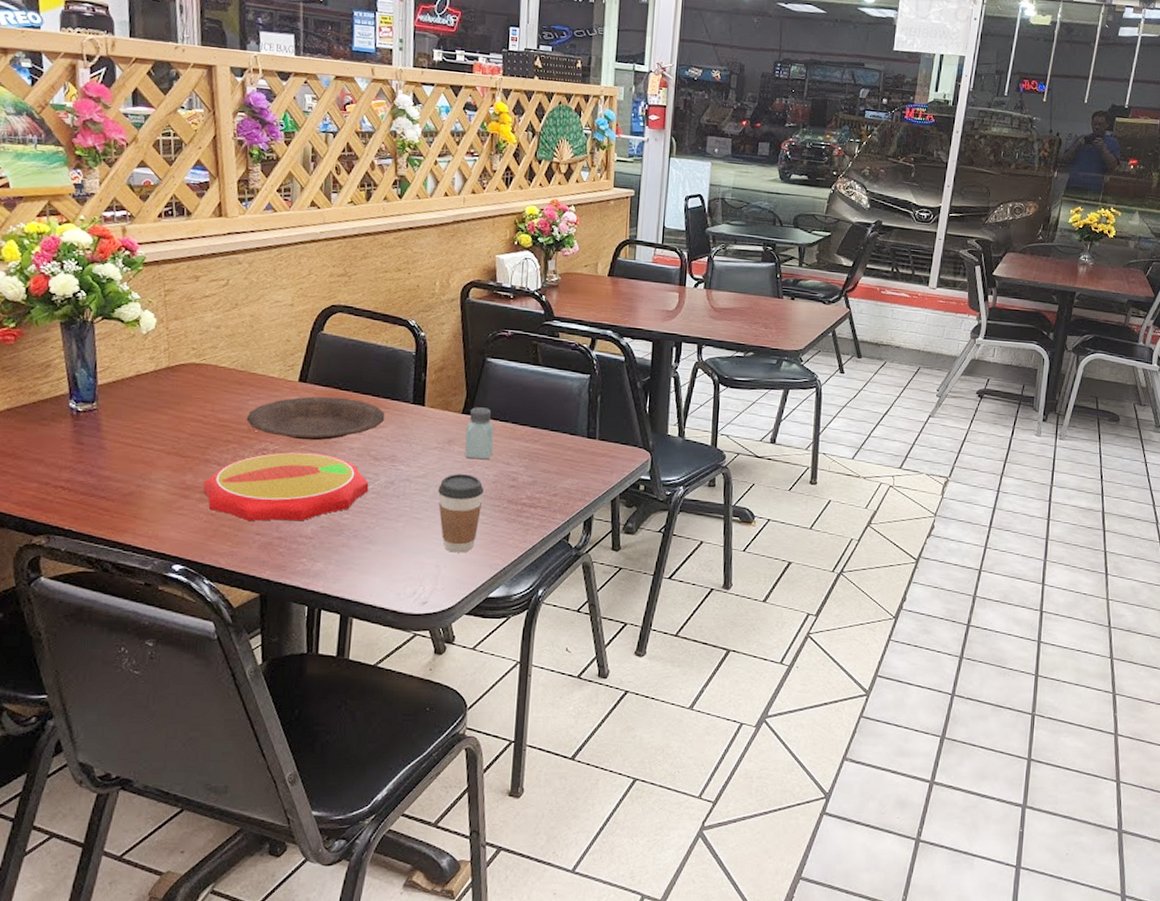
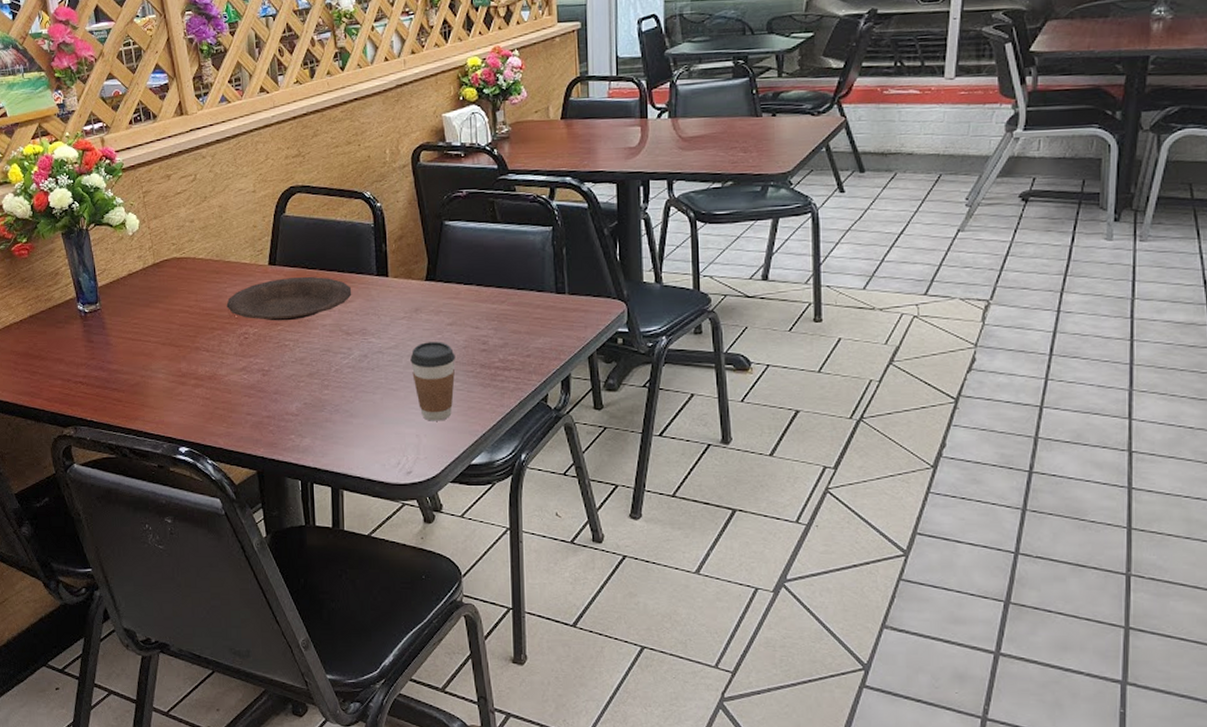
plate: present [202,451,369,521] -> none [196,332,345,402]
saltshaker: present [465,407,495,460] -> none [430,272,461,326]

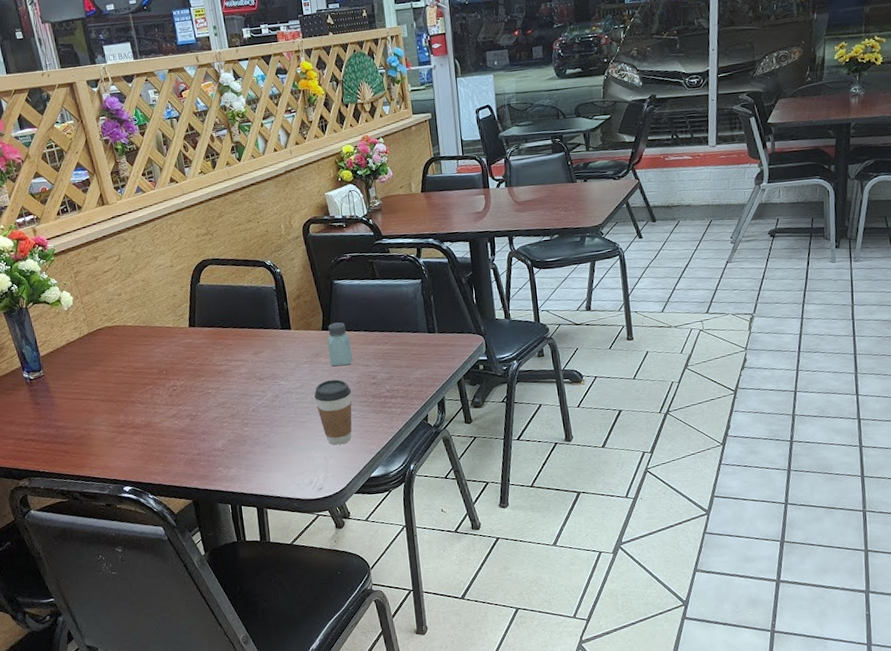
plate: present [226,277,352,321] -> none [155,334,262,374]
saltshaker: none [430,272,461,326] -> present [327,322,353,366]

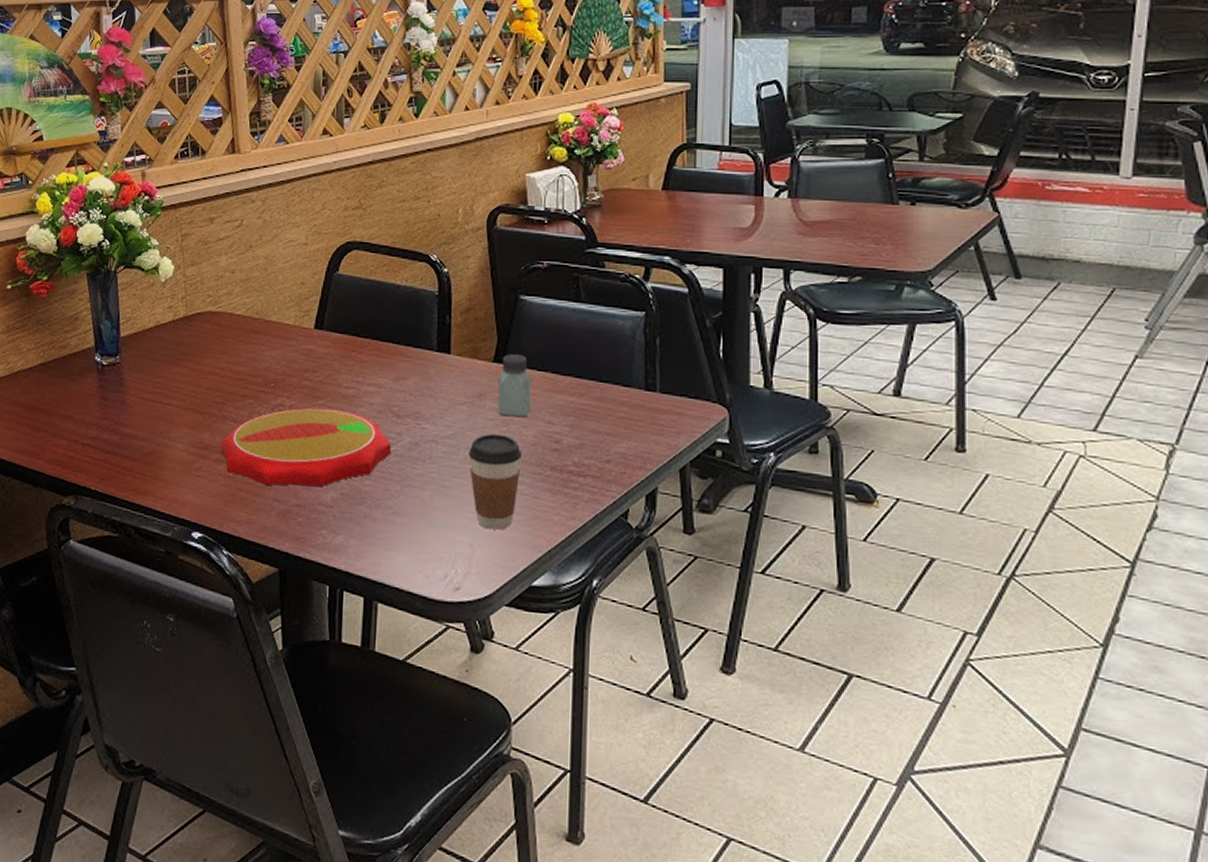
plate: none [133,382,260,444] -> present [220,407,392,486]

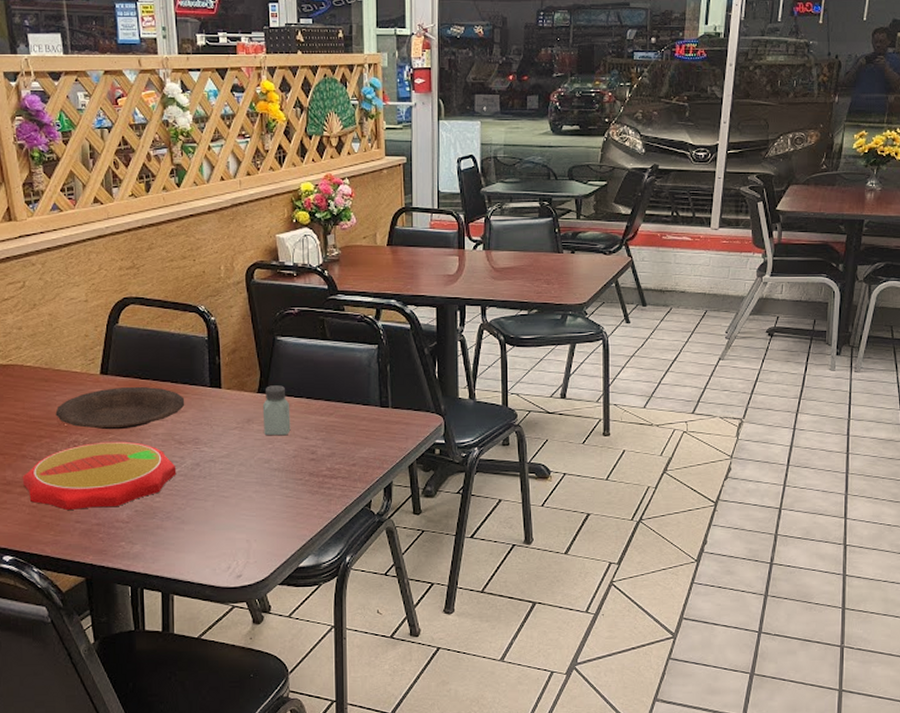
plate: none [262,345,407,395] -> present [55,387,185,430]
coffee cup: present [469,434,522,530] -> none [242,451,285,527]

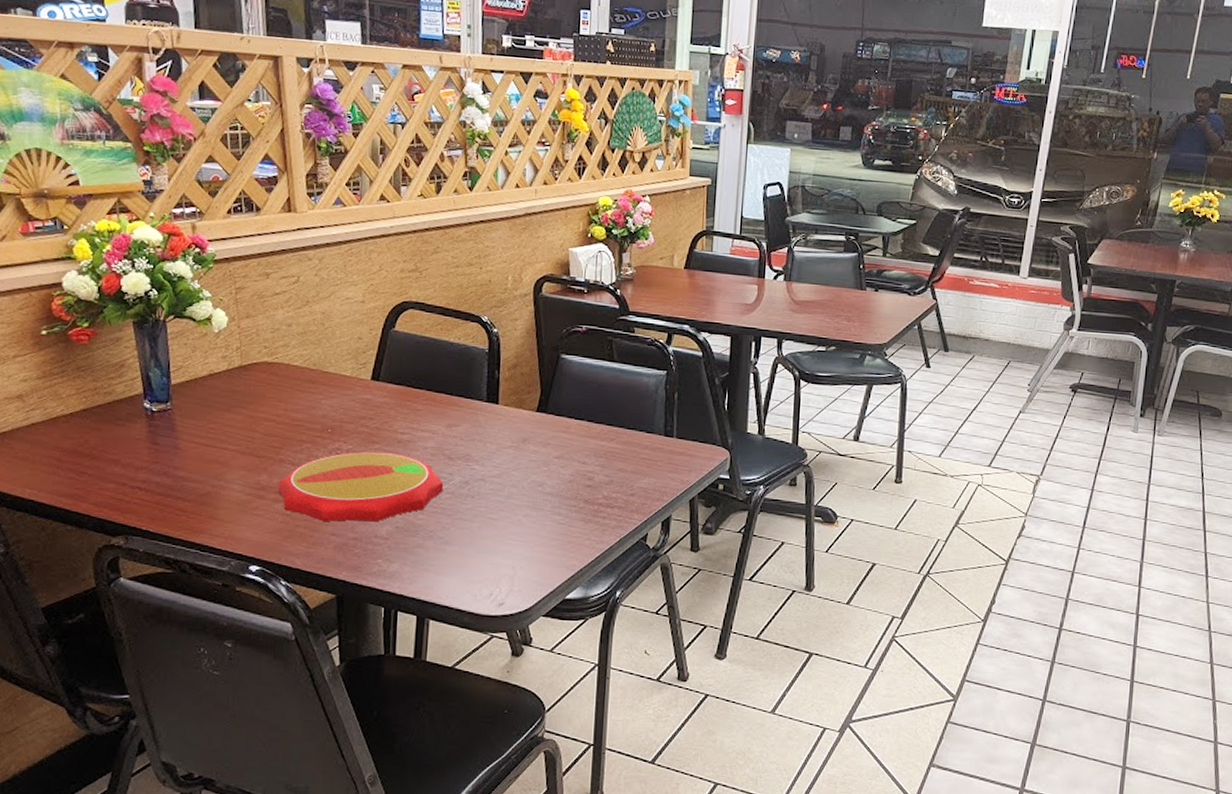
plate: present [55,387,185,430] -> none [319,395,459,440]
saltshaker: present [262,385,291,436] -> none [540,405,570,459]

